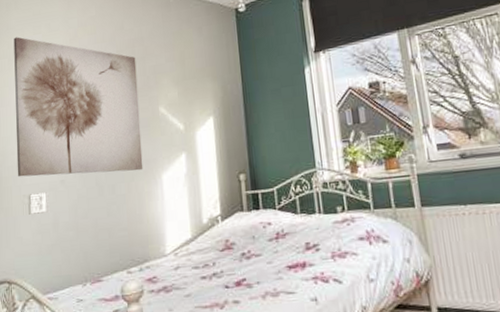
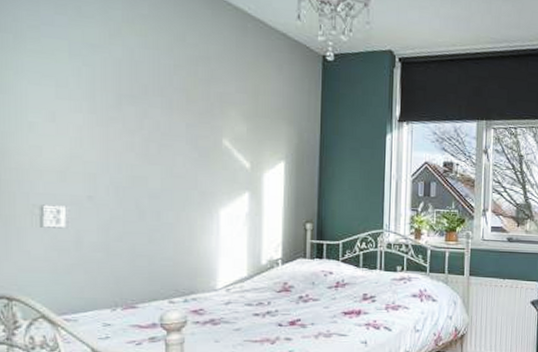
wall art: present [13,37,143,177] -> none [23,10,198,202]

